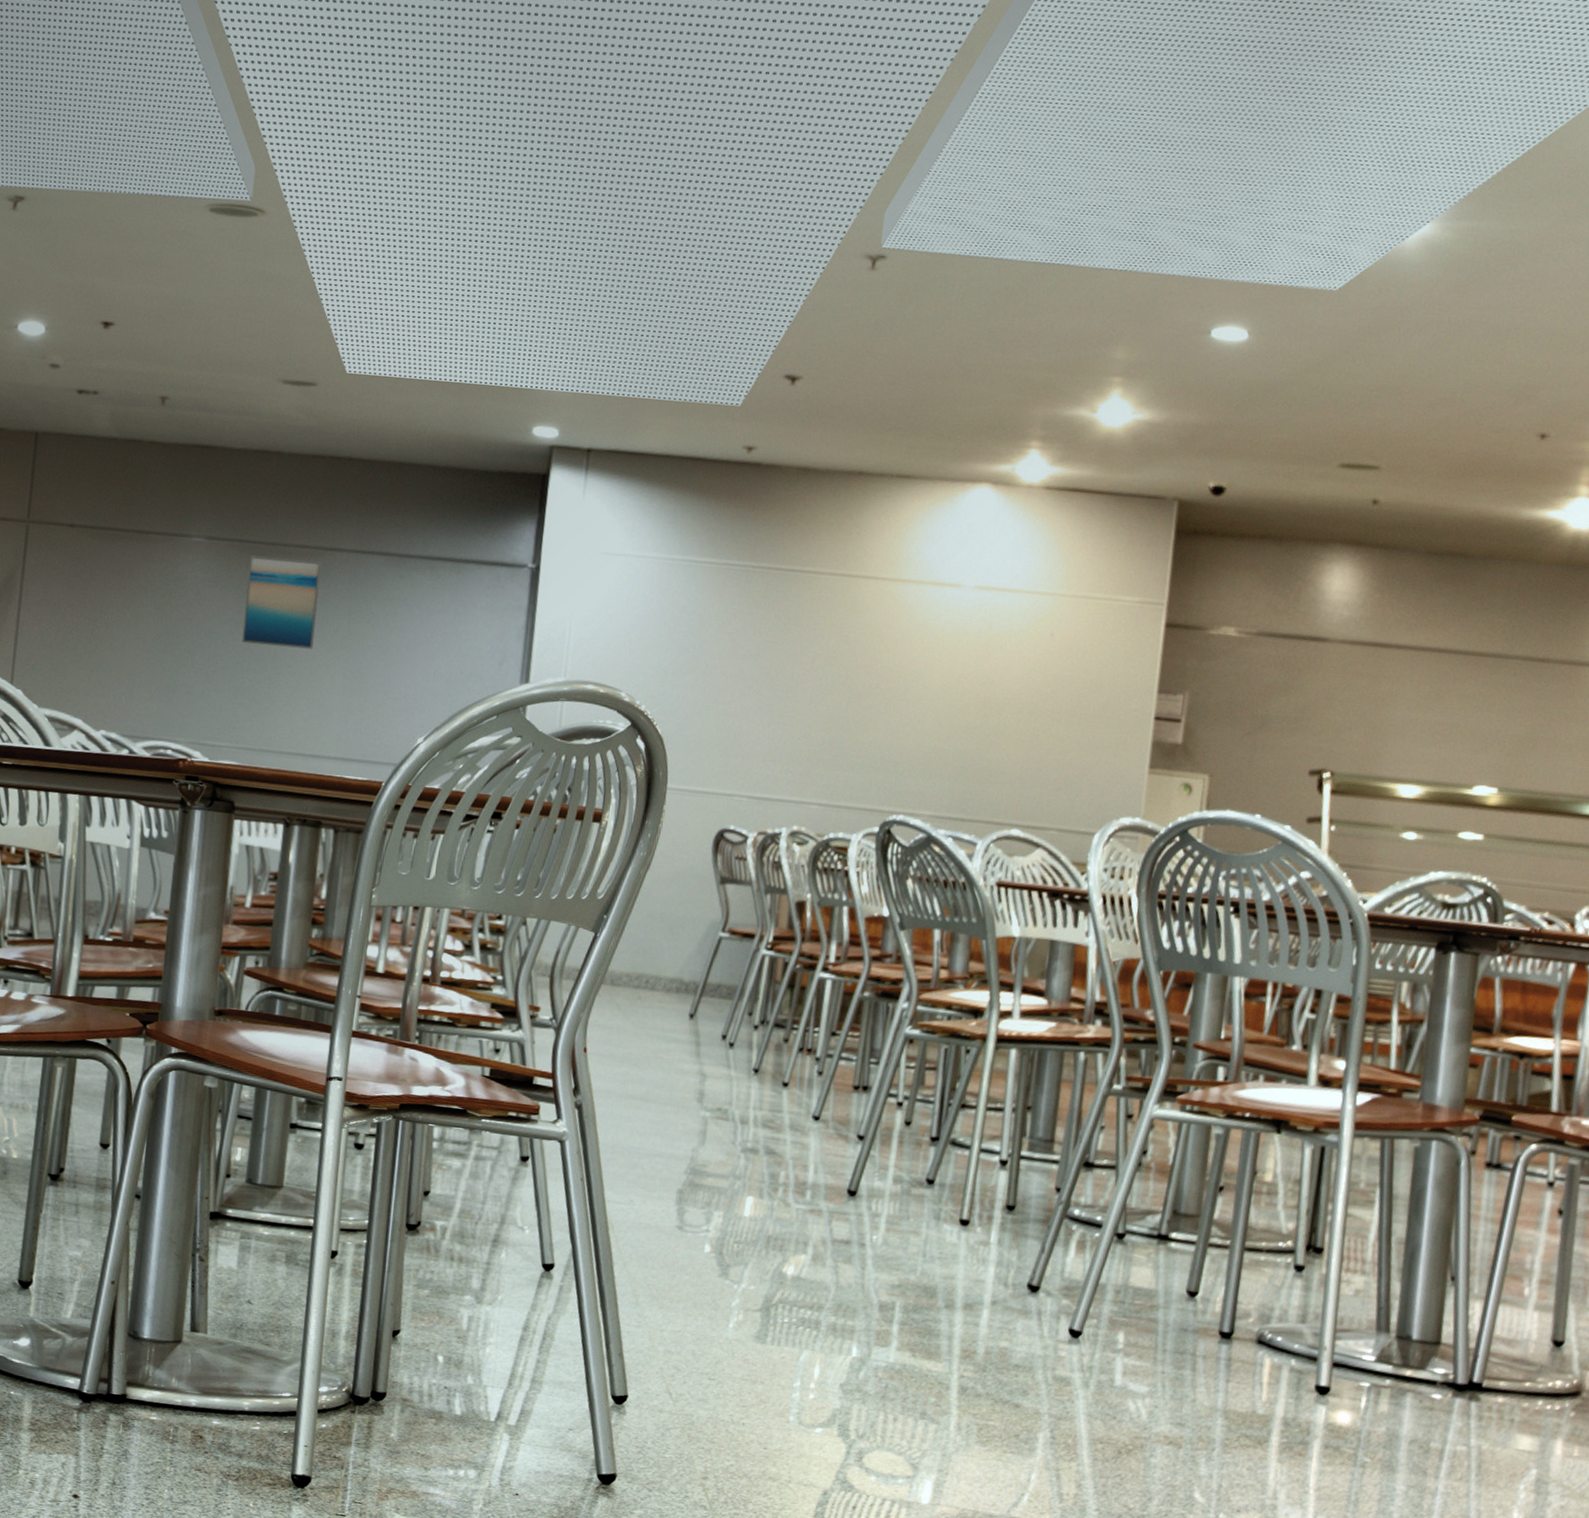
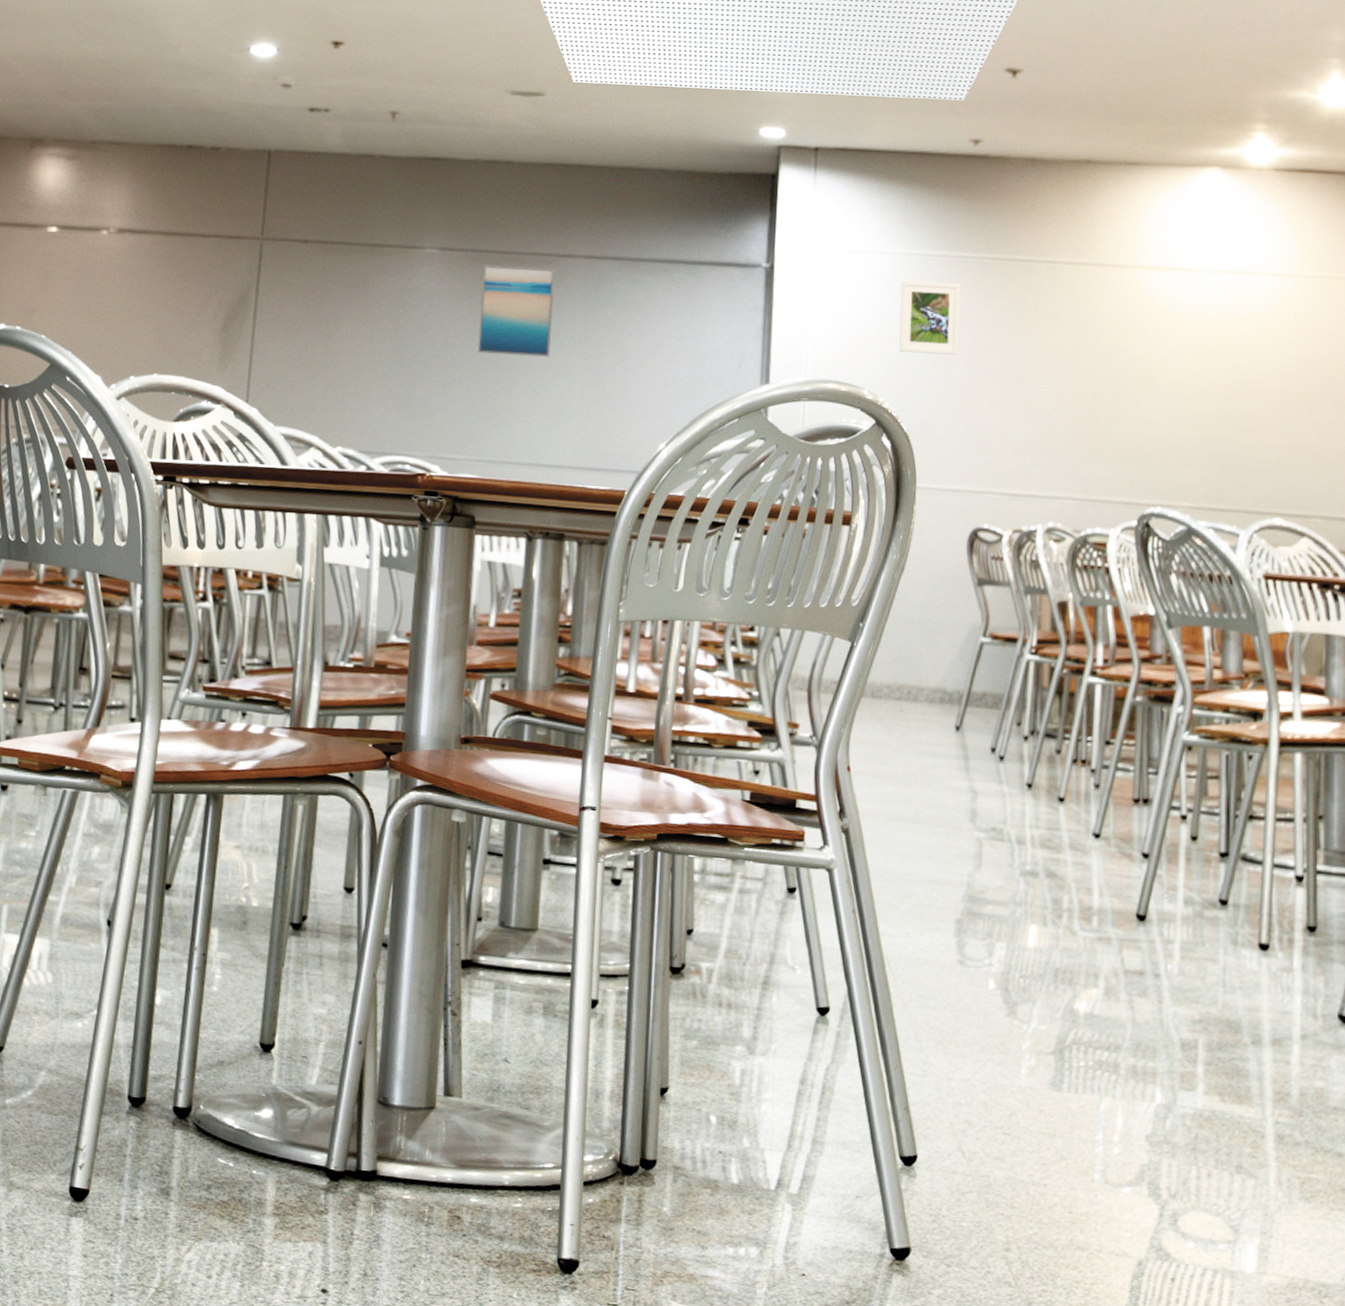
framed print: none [659,586,724,661] -> present [899,280,961,355]

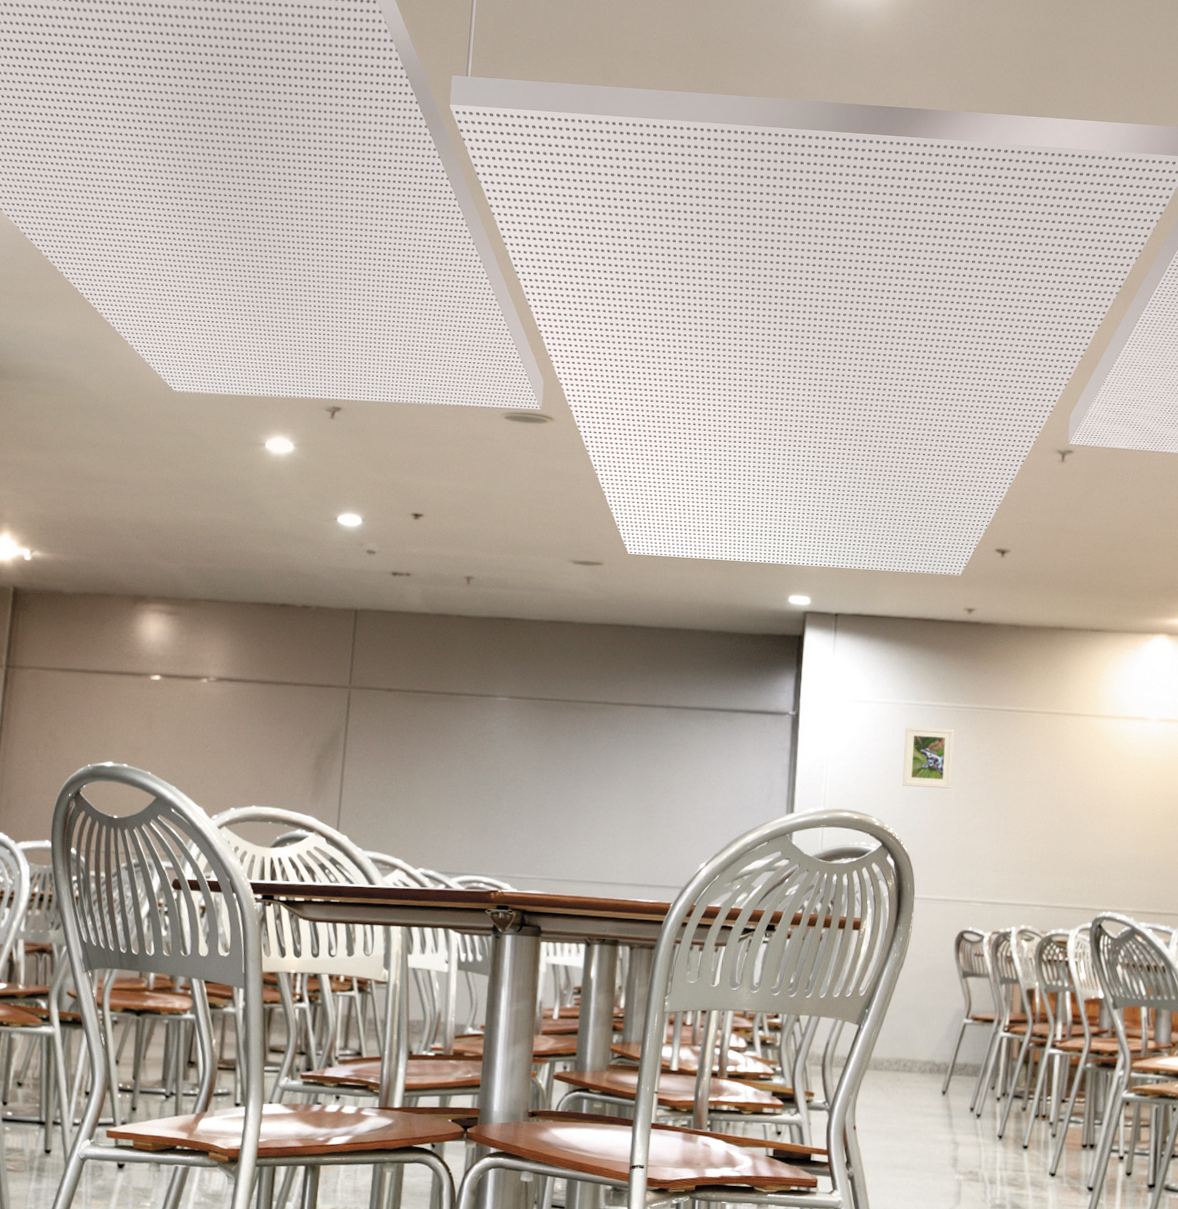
wall art: present [477,265,555,357] -> none [543,711,611,791]

